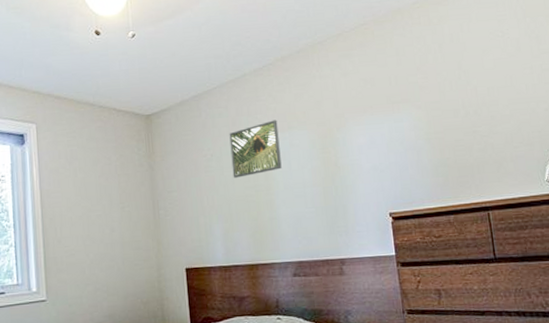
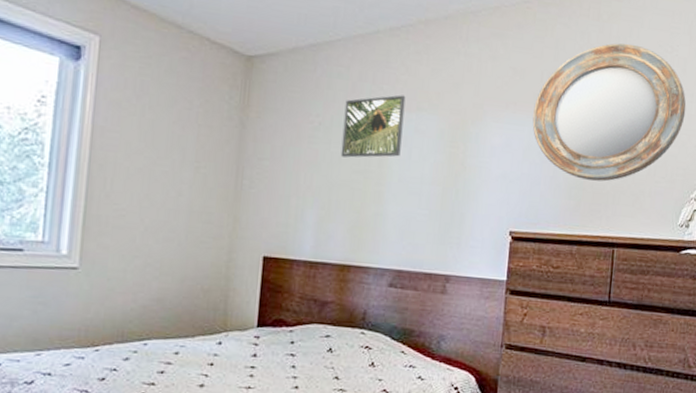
home mirror: none [388,37,529,158] -> present [532,43,686,182]

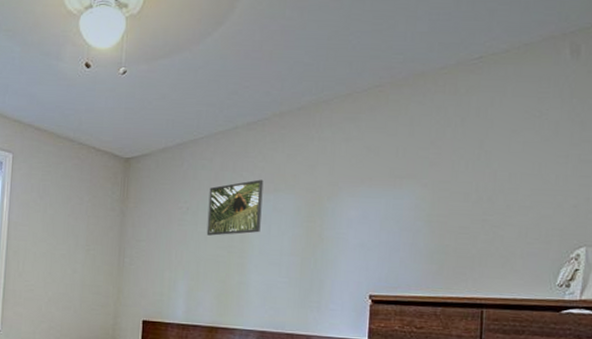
home mirror: present [532,43,686,182] -> none [389,113,561,246]

